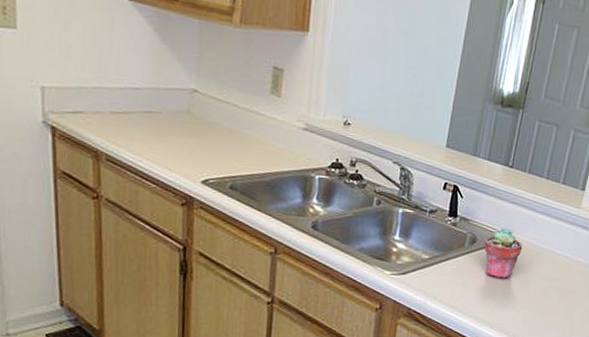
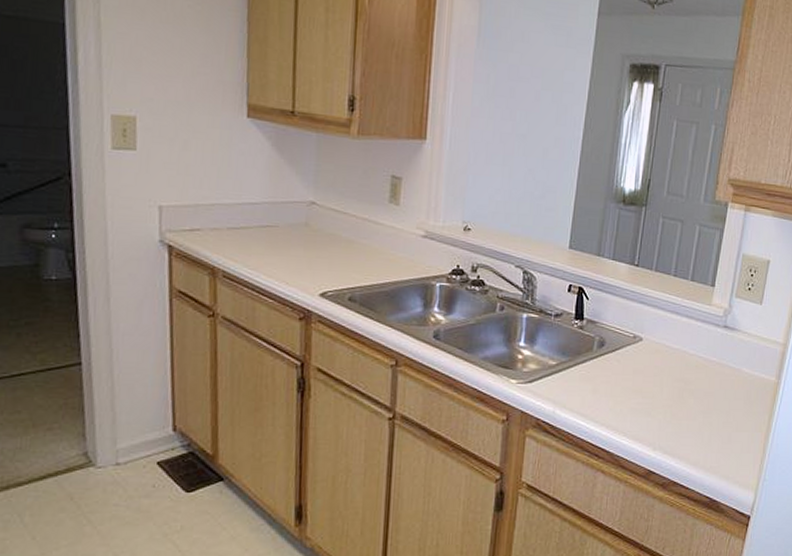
potted succulent: present [484,228,523,279] -> none [613,329,654,383]

